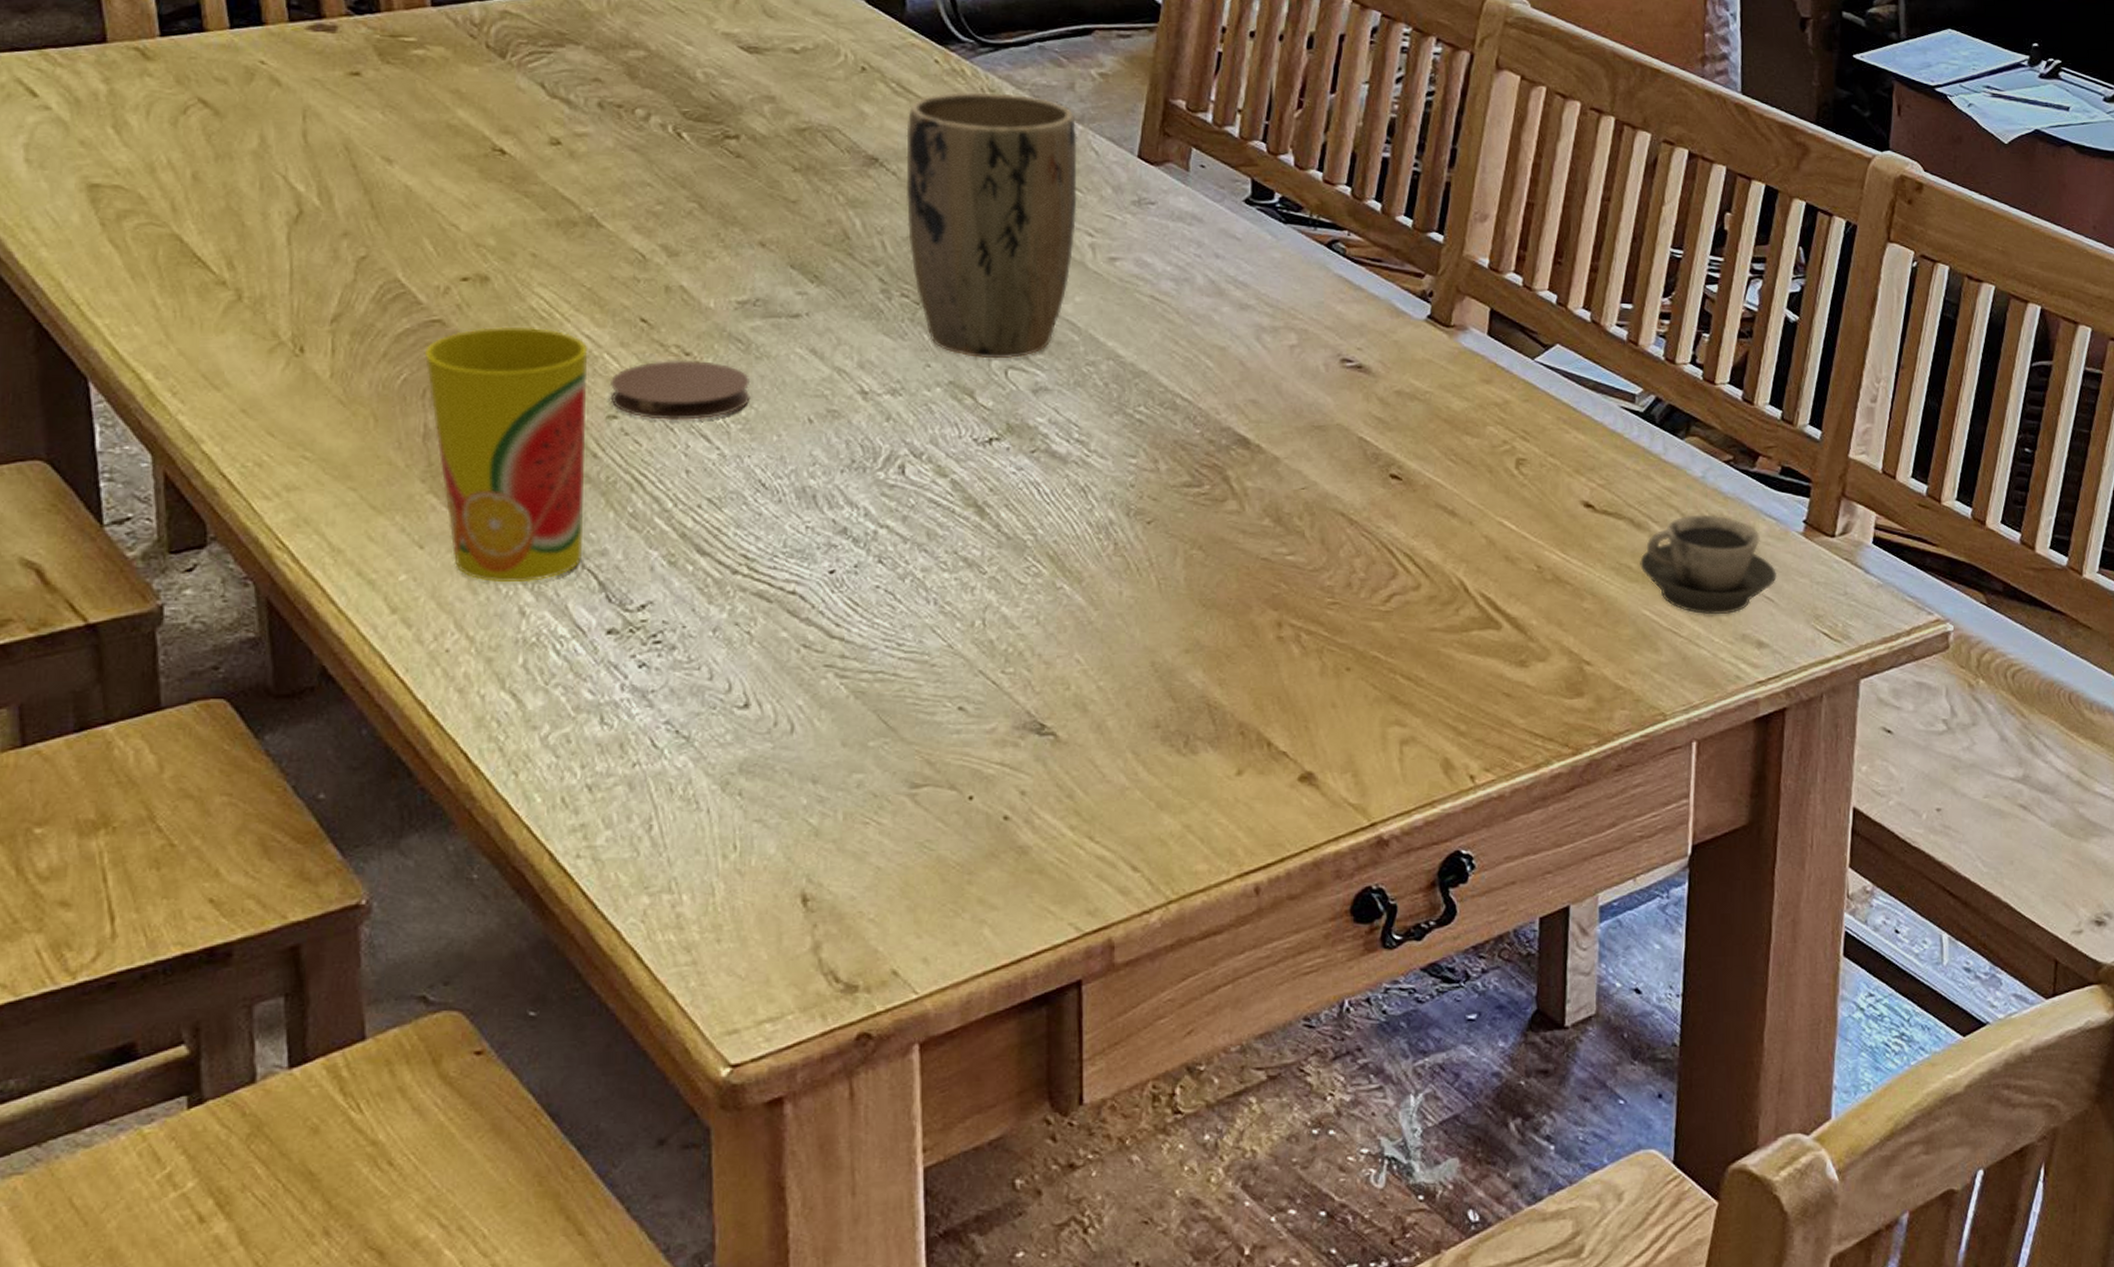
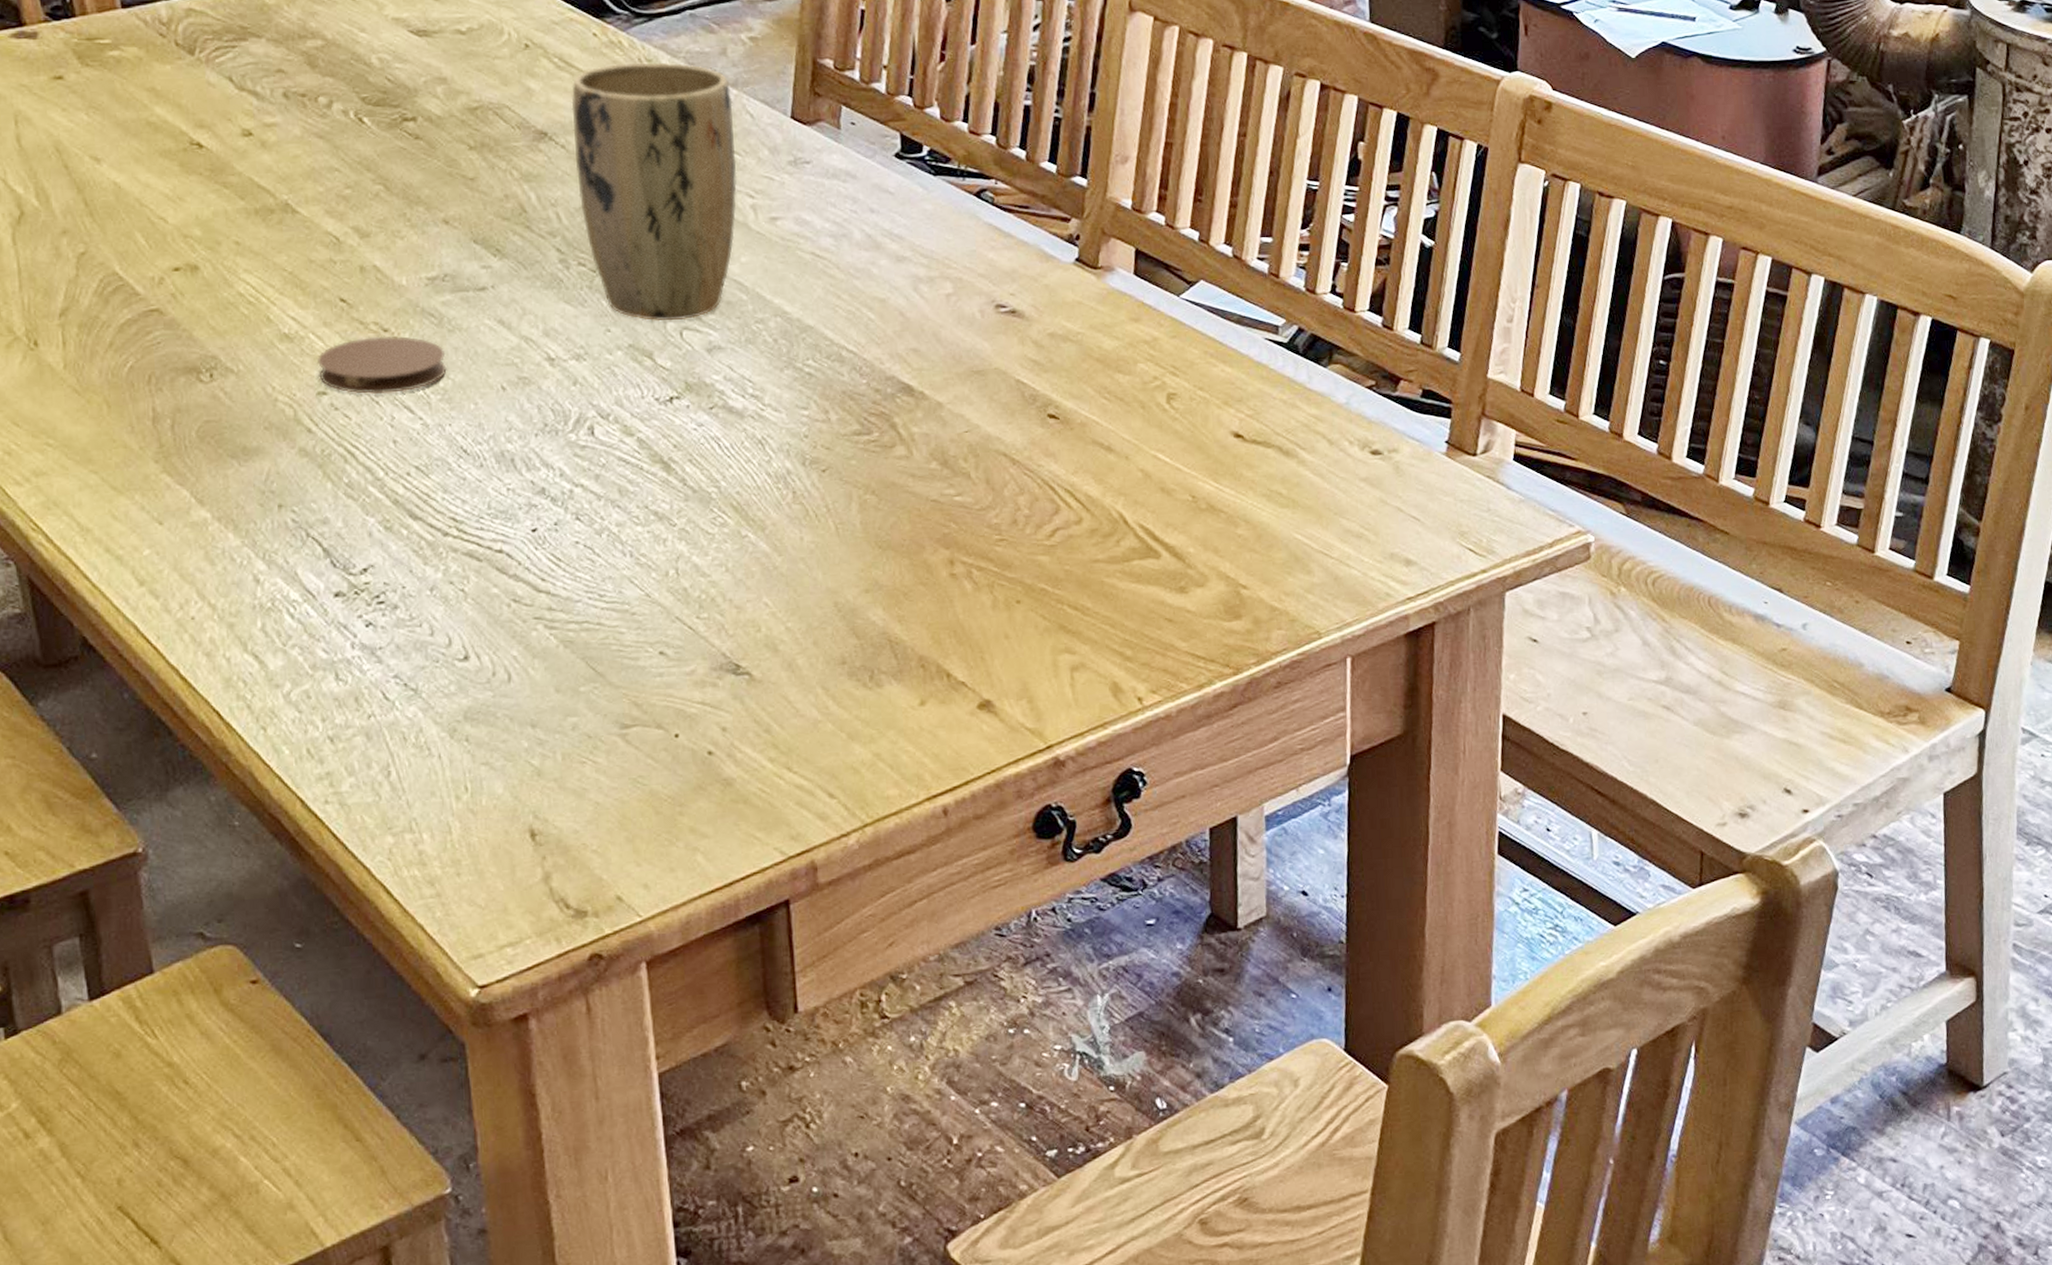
cup: present [424,327,588,583] -> none [146,311,306,554]
cup: present [1640,515,1778,615] -> none [1290,439,1423,537]

